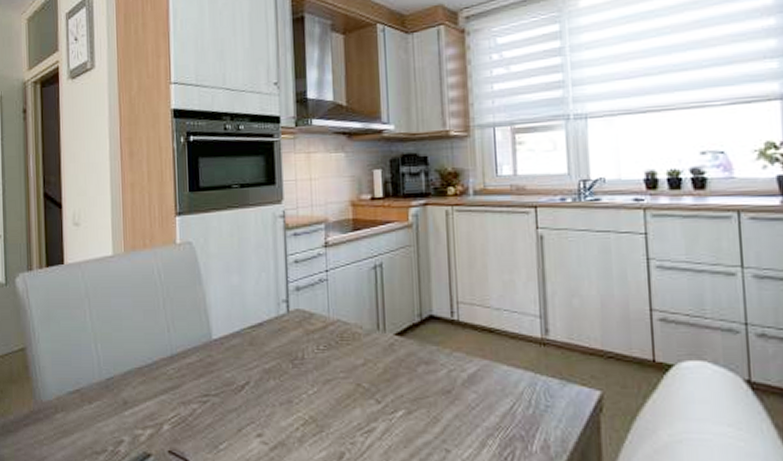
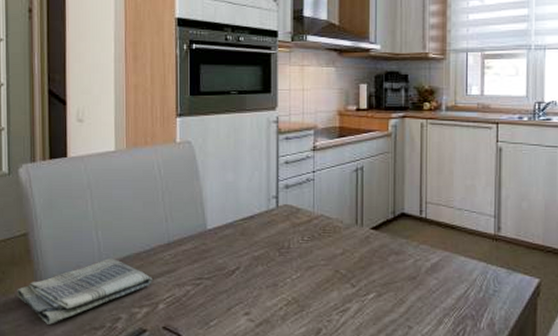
dish towel: none [15,373,157,448] -> present [17,257,154,324]

